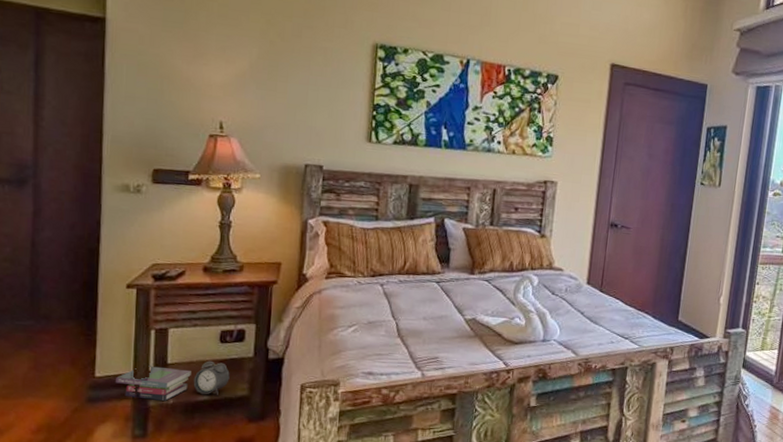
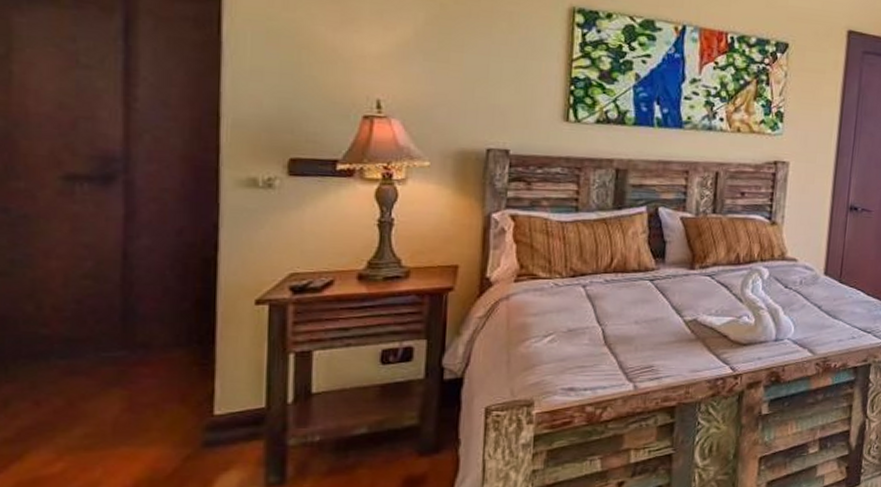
books: present [116,366,191,402] -> none [242,397,344,440]
alarm clock: present [193,360,230,396] -> none [346,386,394,428]

